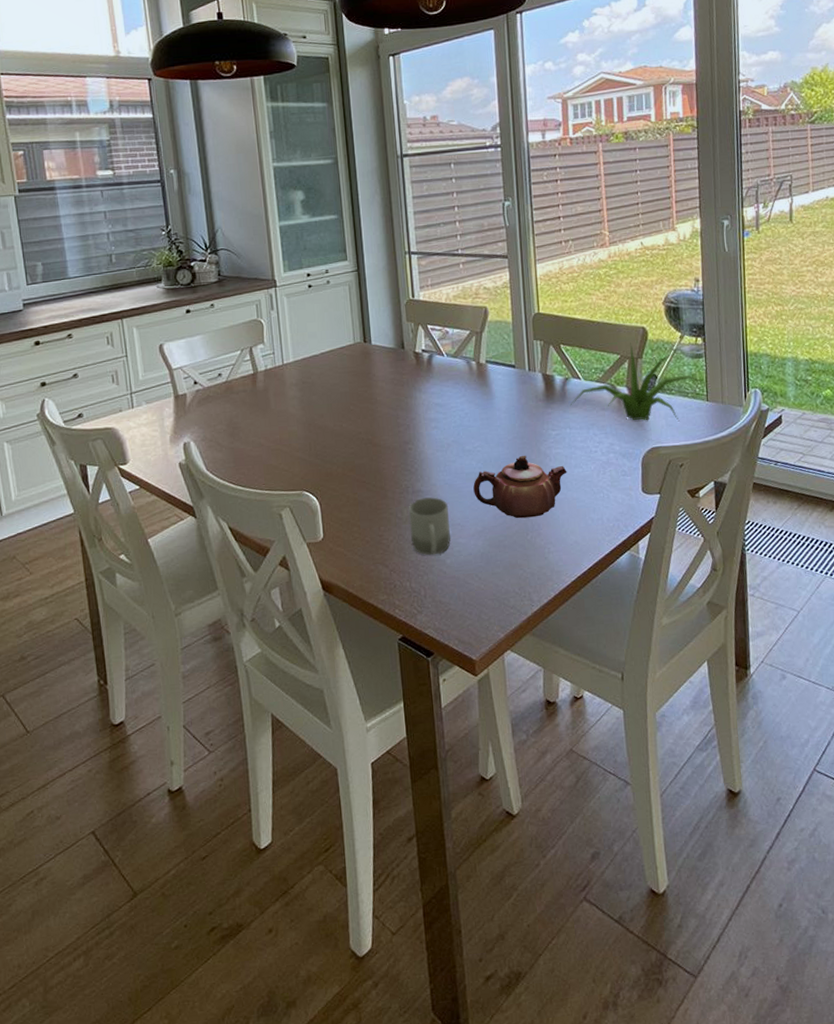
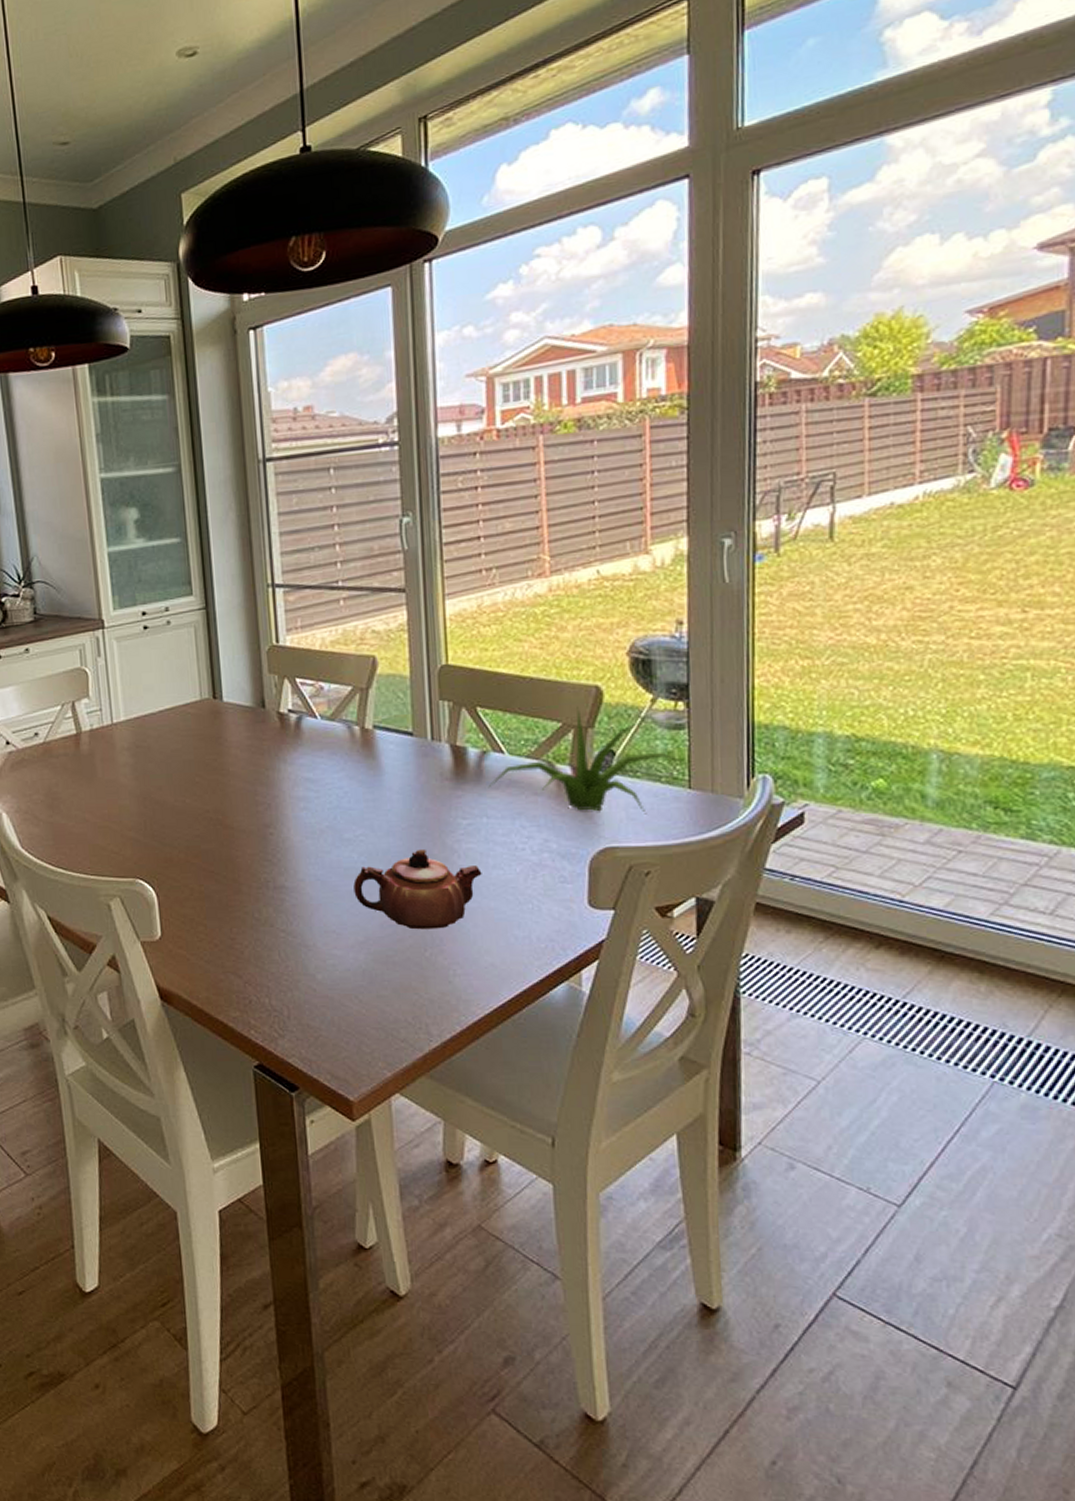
cup: present [409,497,451,556] -> none [269,895,323,968]

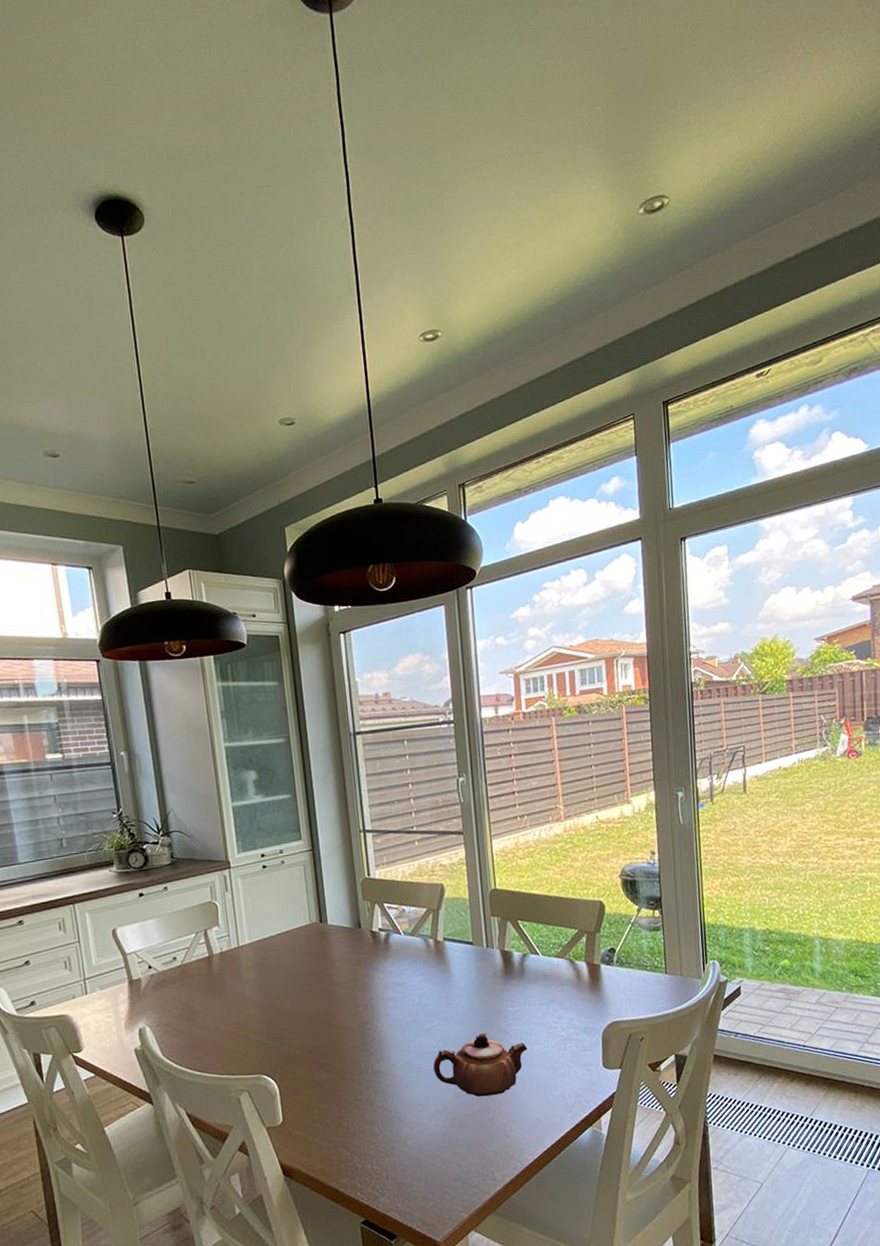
plant: present [488,706,693,815] -> none [528,916,668,995]

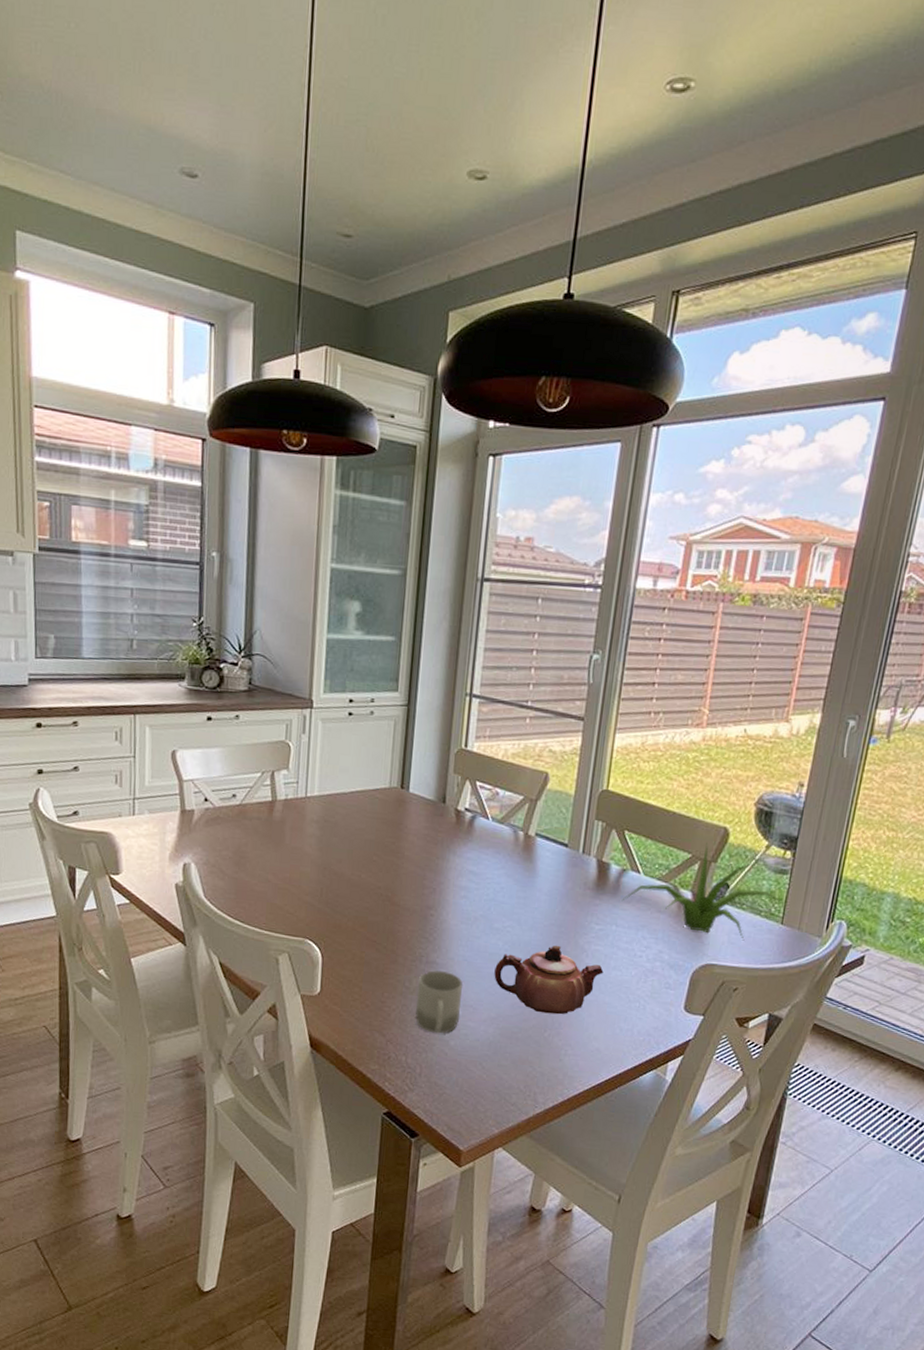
cup: none [369,1077,412,1137] -> present [415,970,464,1034]
plant: none [528,916,668,995] -> present [621,842,788,941]

